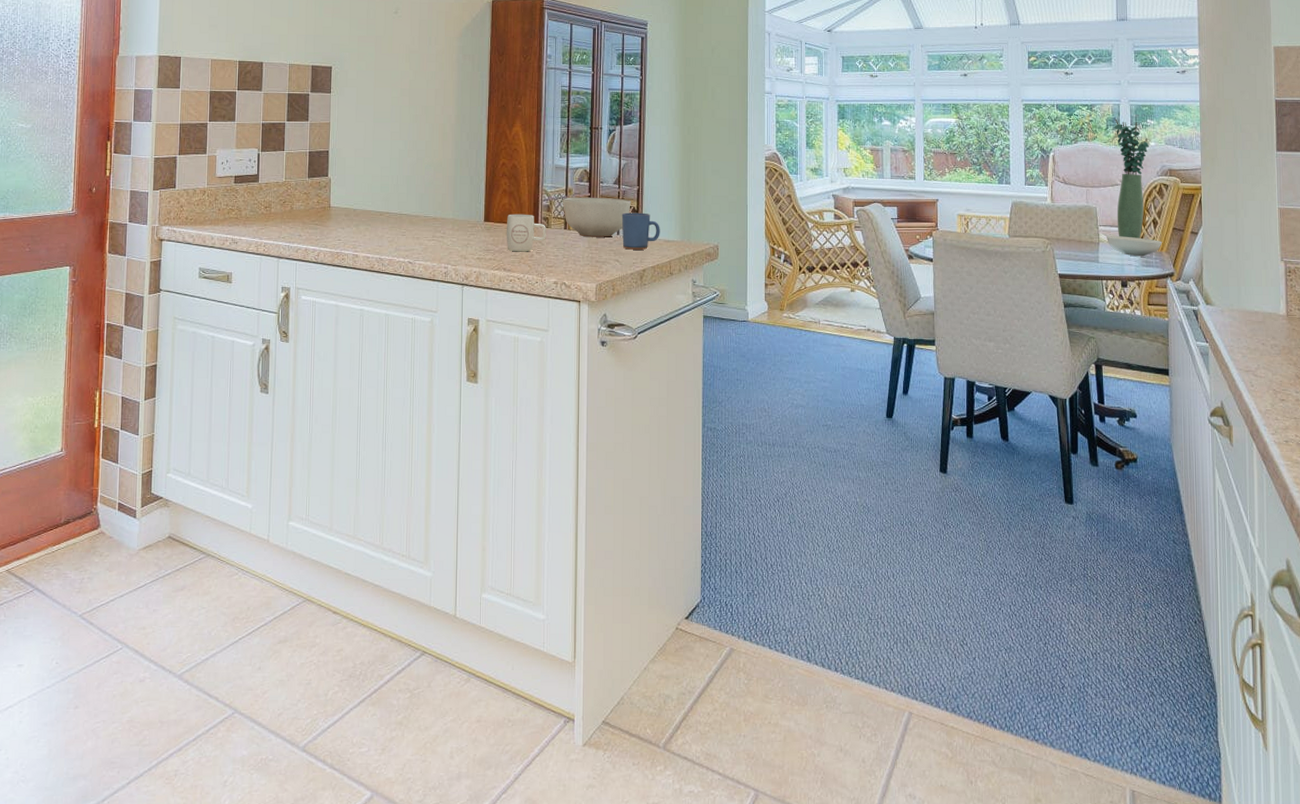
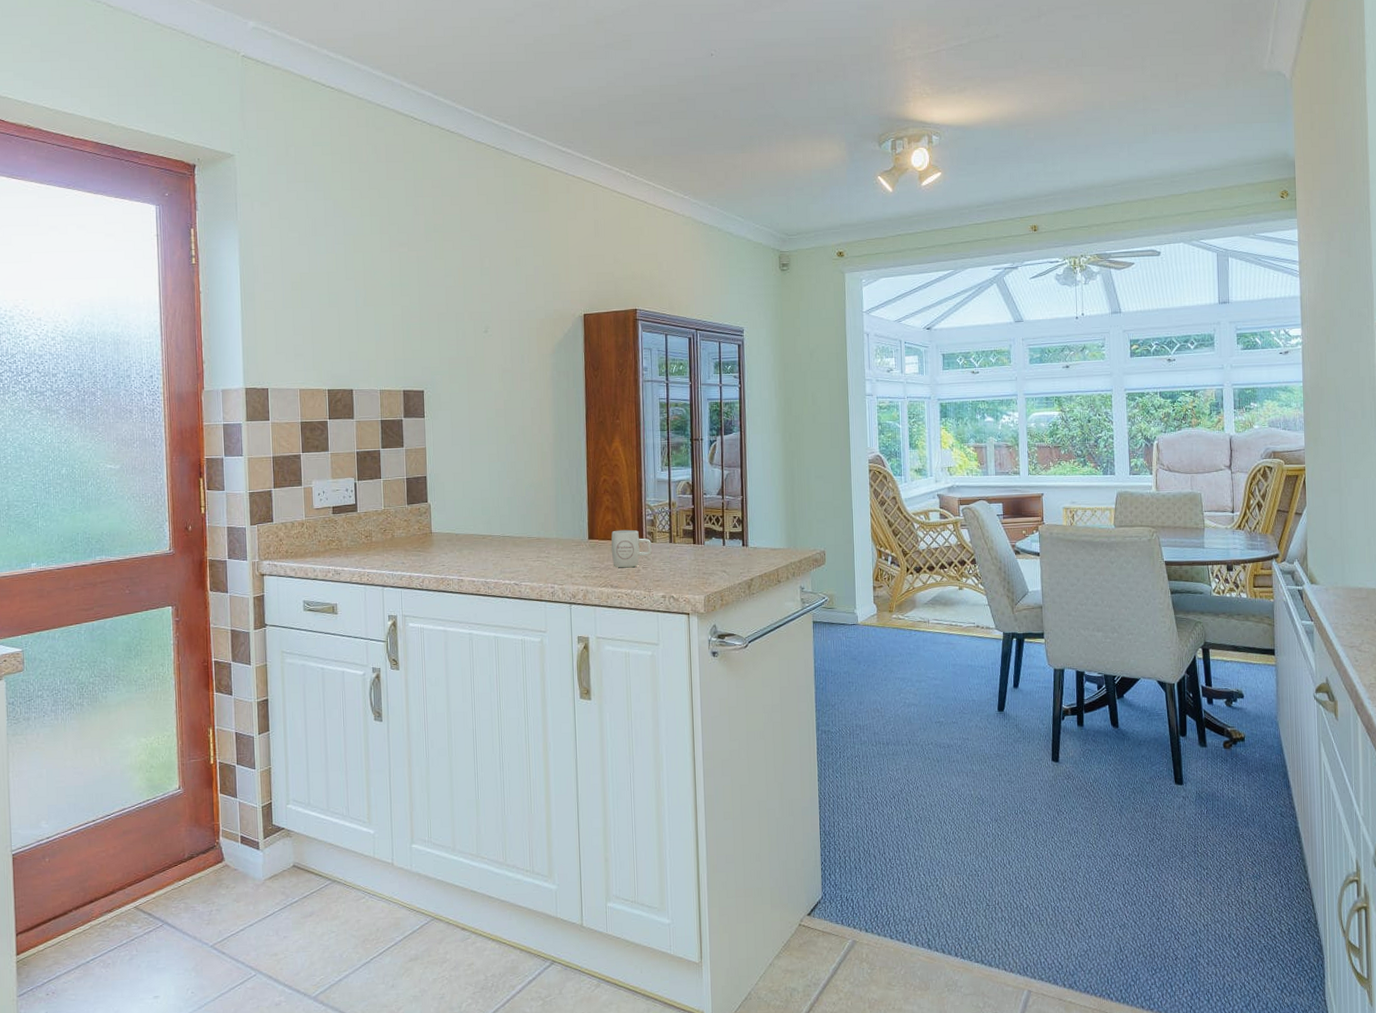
bowl: present [563,197,631,237] -> none [667,508,736,550]
mug: present [621,212,660,250] -> none [726,522,766,560]
bowl: present [1107,235,1162,257] -> none [1212,520,1267,540]
vase: present [1114,119,1150,238] -> none [1217,403,1253,522]

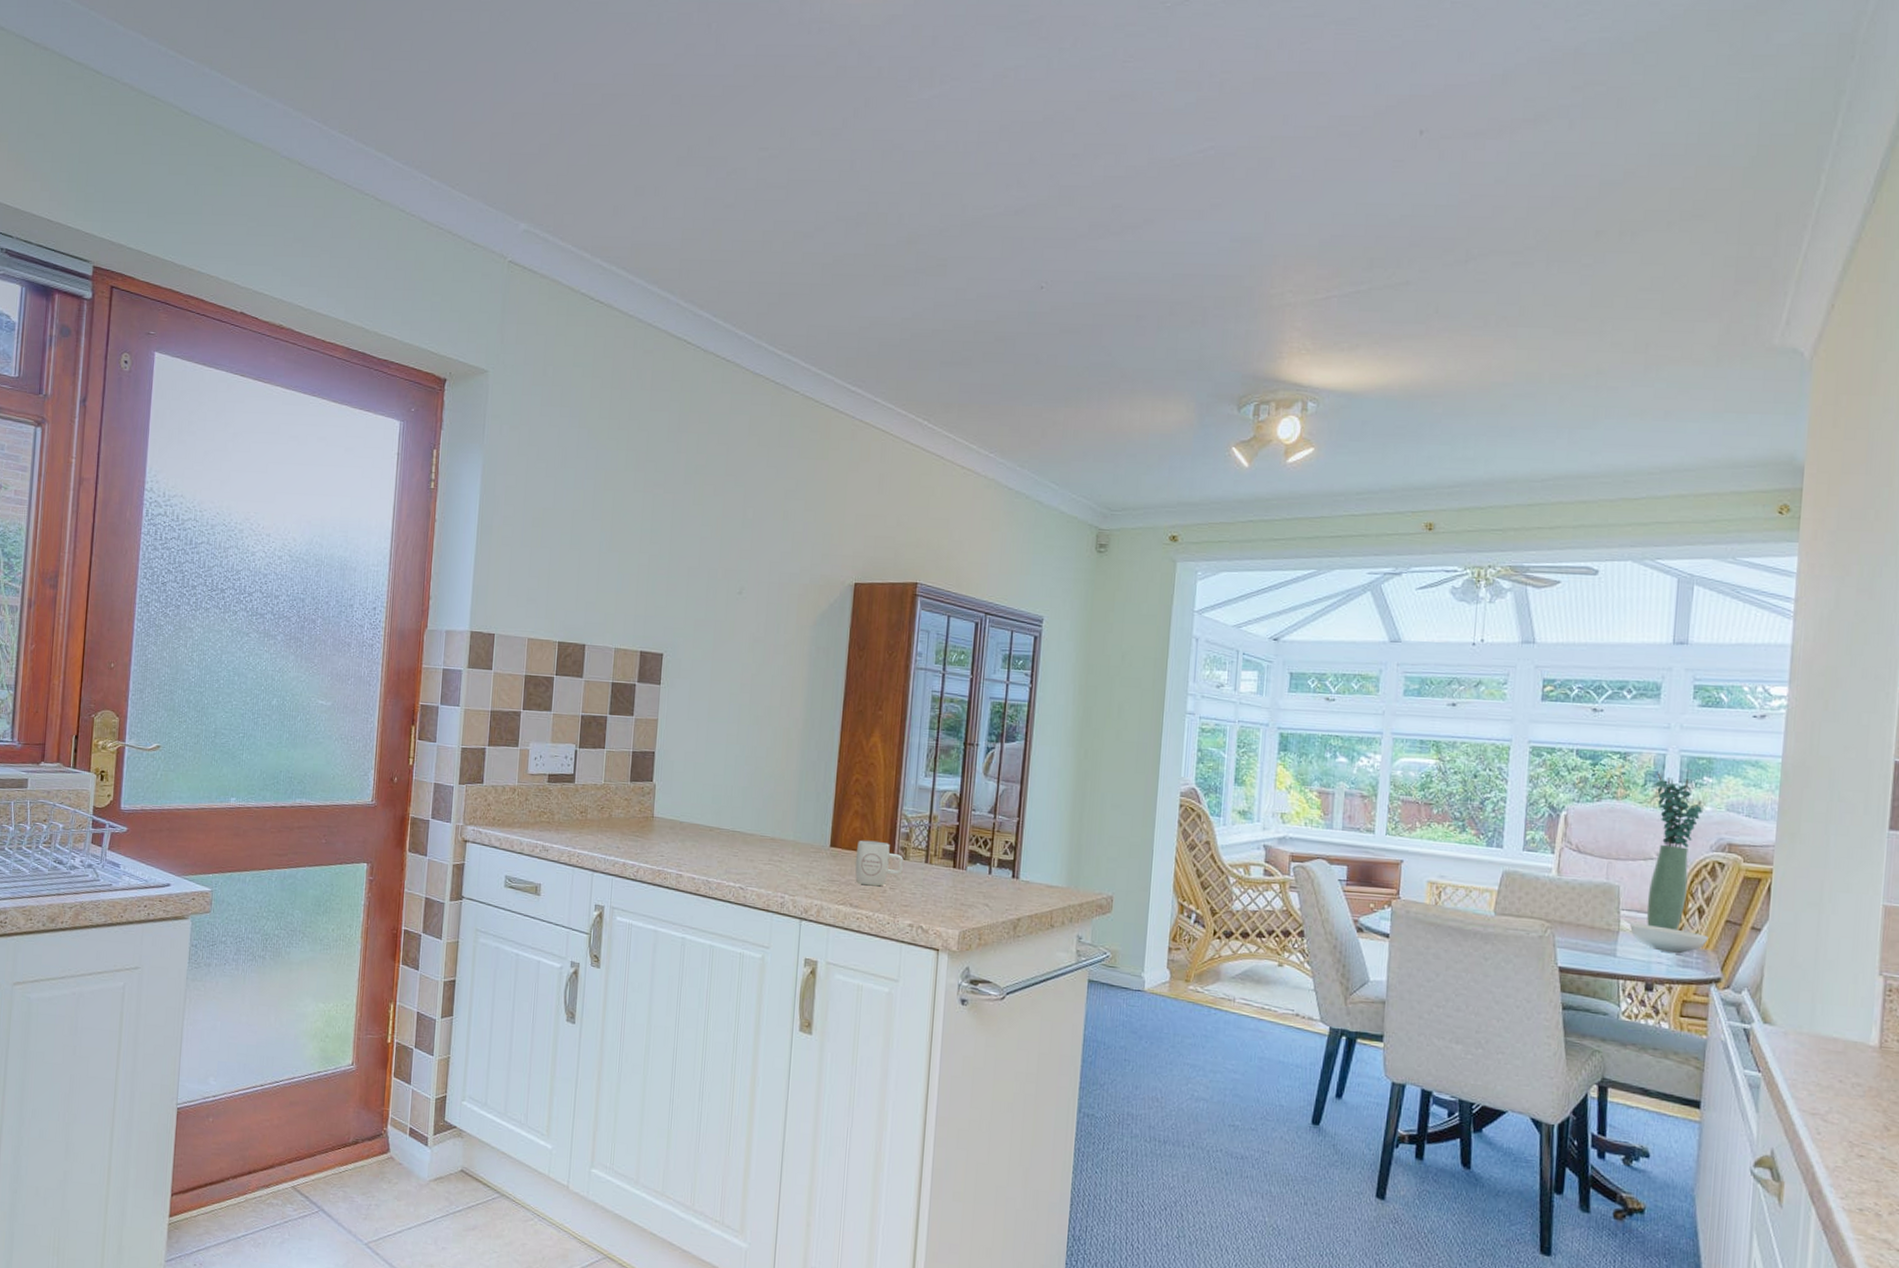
bowl: none [1212,520,1267,540] -> present [1630,922,1709,954]
vase: none [1217,403,1253,522] -> present [1646,773,1703,930]

